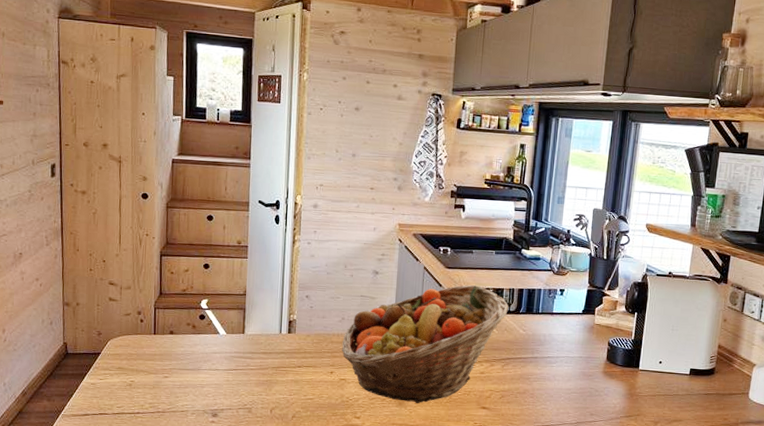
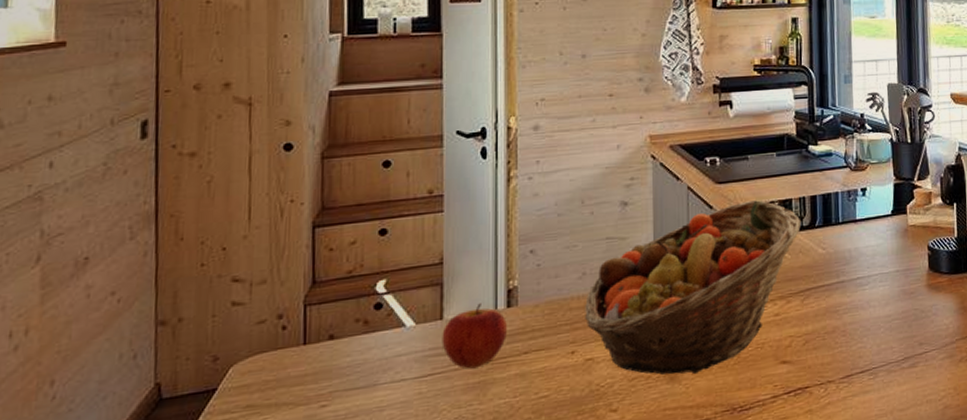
apple: none [243,327,287,371] -> present [442,303,507,369]

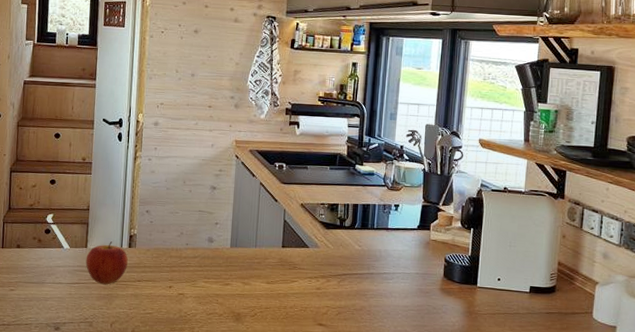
fruit basket: present [585,200,802,375] -> none [180,200,344,319]

